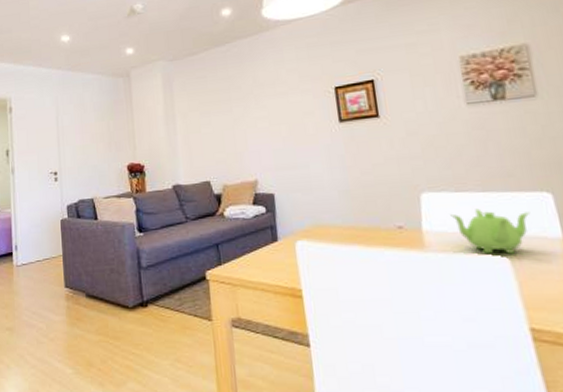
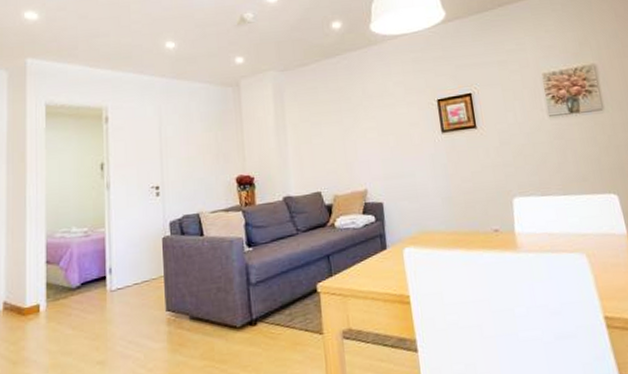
teapot: present [450,208,530,255] -> none [538,210,602,252]

